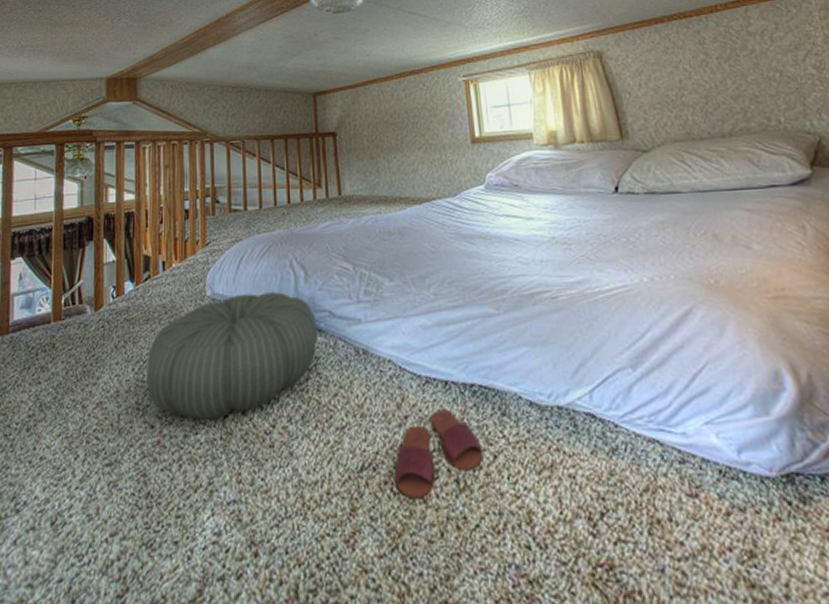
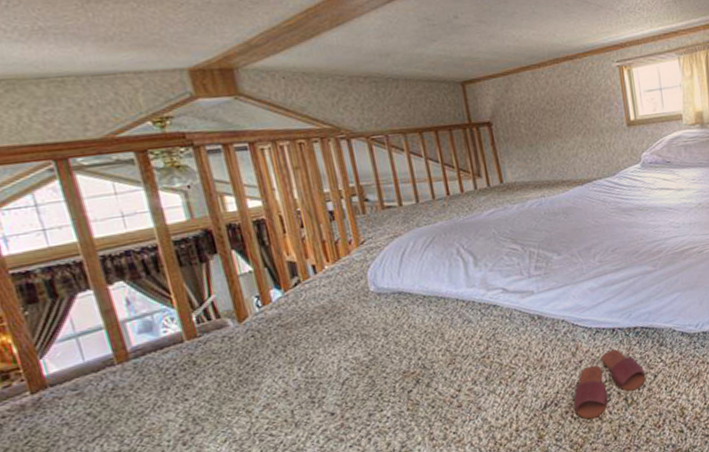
pouf: present [146,292,318,420] -> none [313,278,494,401]

